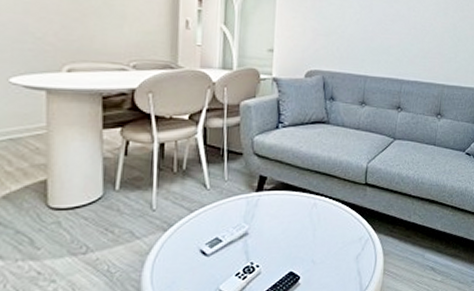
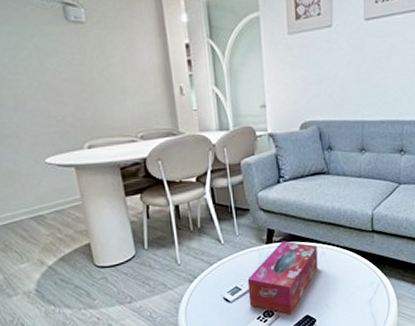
tissue box: none [228,189,309,271] -> present [247,241,318,314]

